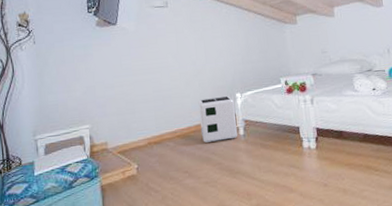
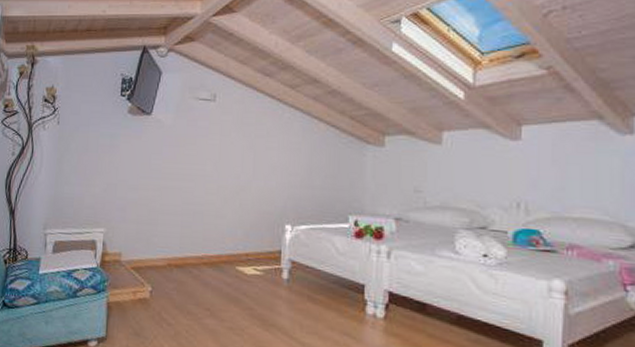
air purifier: present [198,96,238,143] -> none [233,224,282,282]

